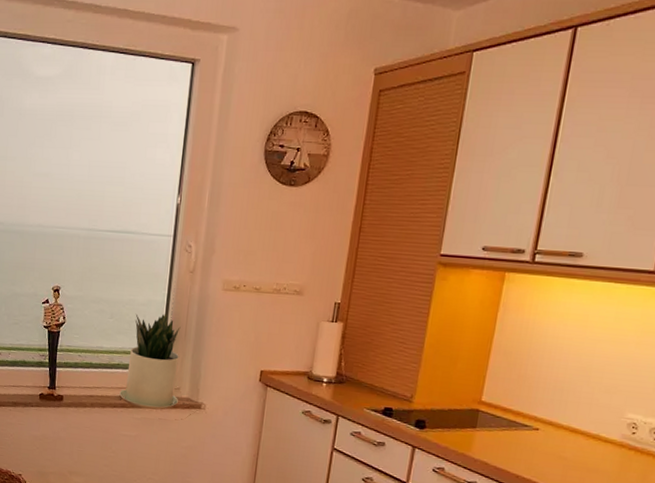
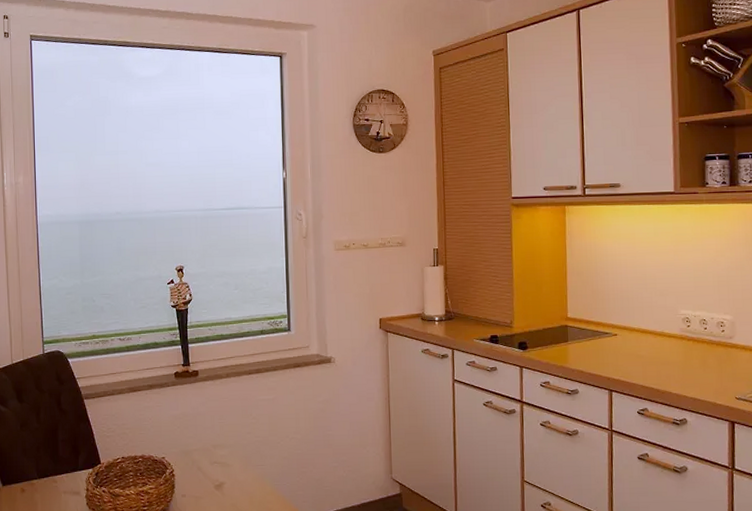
planter: present [119,313,181,410] -> none [253,278,310,370]

